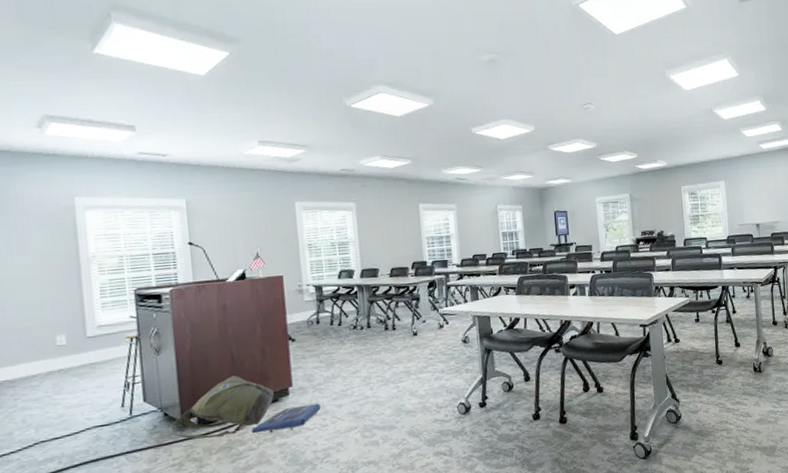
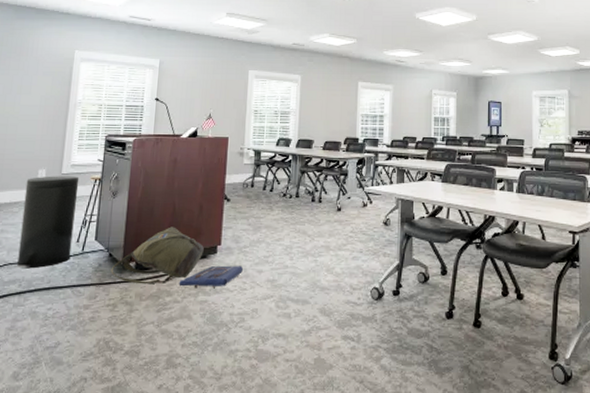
pedal bin: none [42,337,117,445] -> present [14,176,80,269]

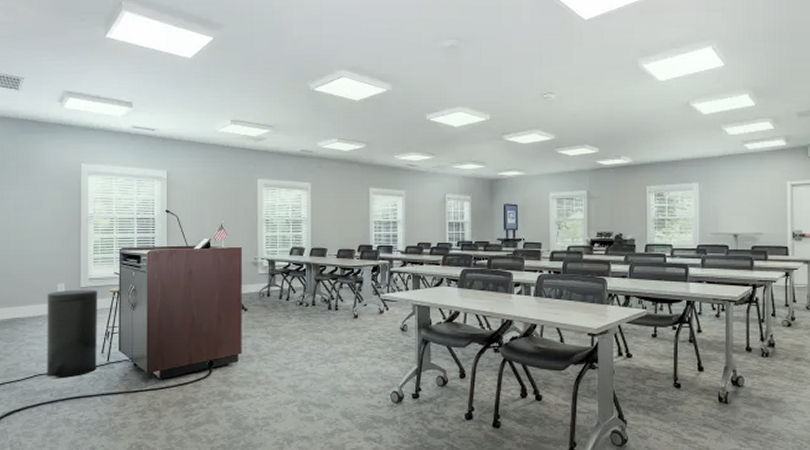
backpack: present [110,227,204,285] -> none [137,336,225,392]
tote bag: present [179,265,244,289] -> none [203,373,265,395]

